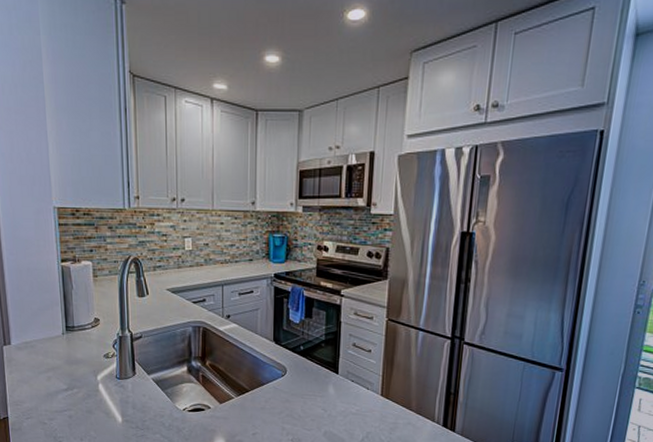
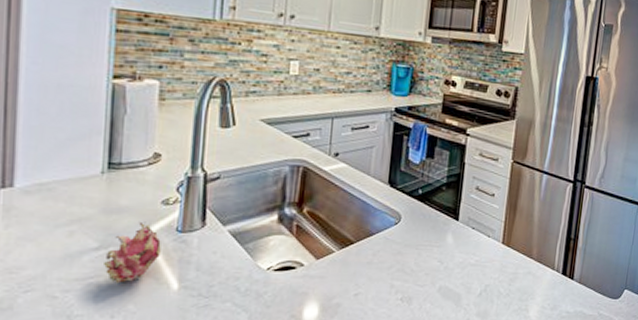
fruit: none [72,370,107,416] -> present [104,221,161,283]

